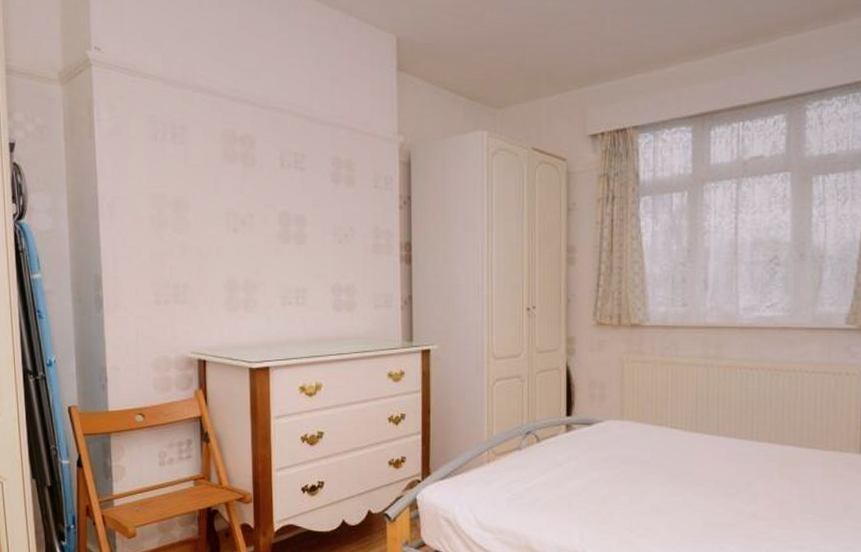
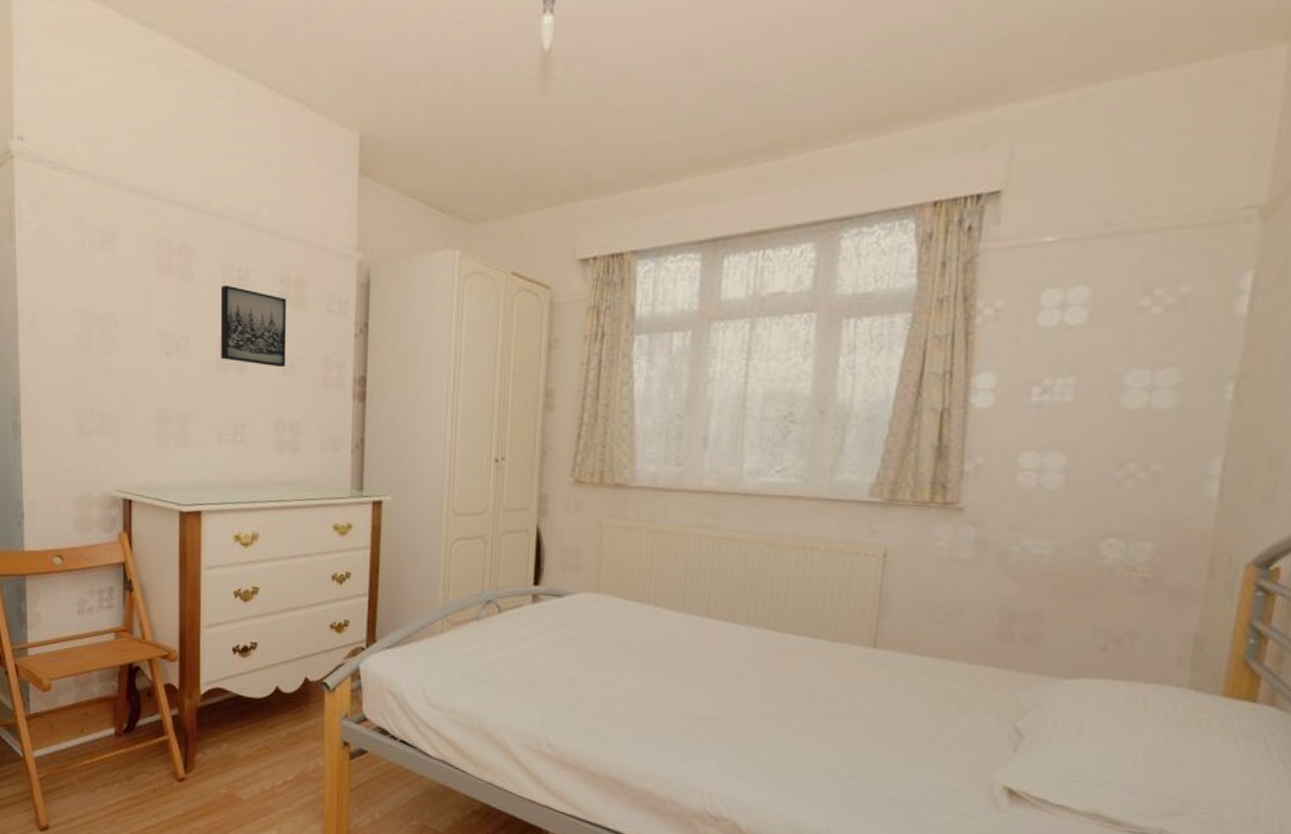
wall art: none [280,168,340,238] -> present [220,284,287,368]

